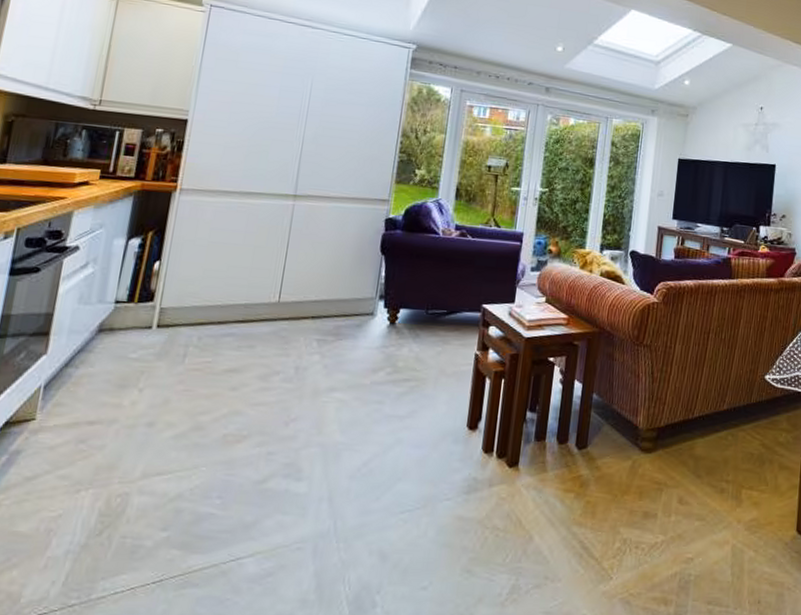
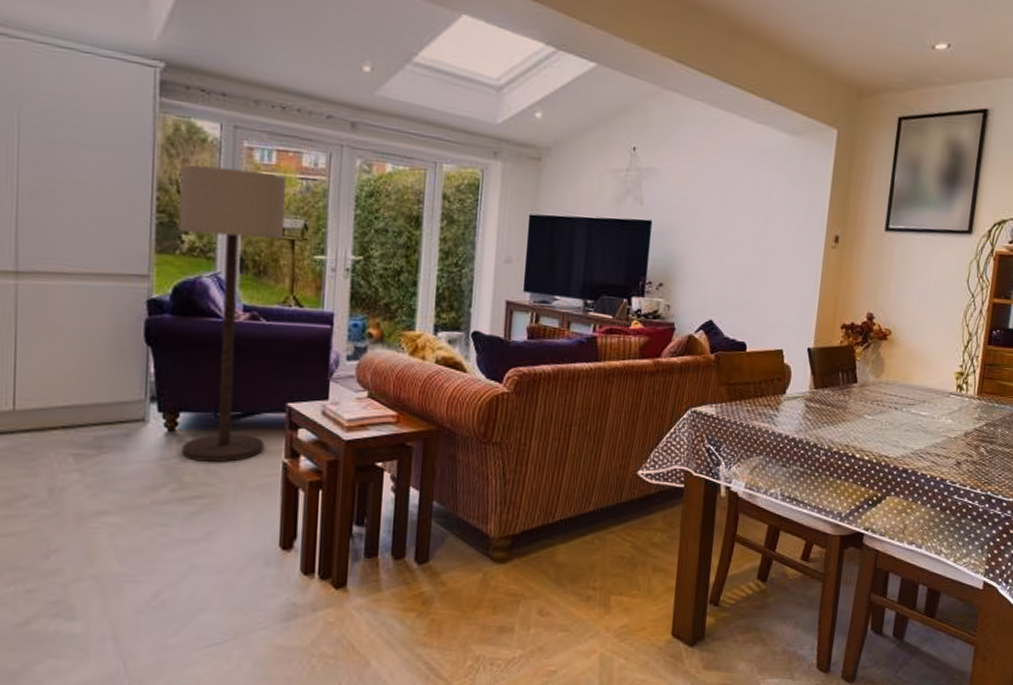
floor lamp: none [398,118,495,352] -> present [178,165,286,463]

